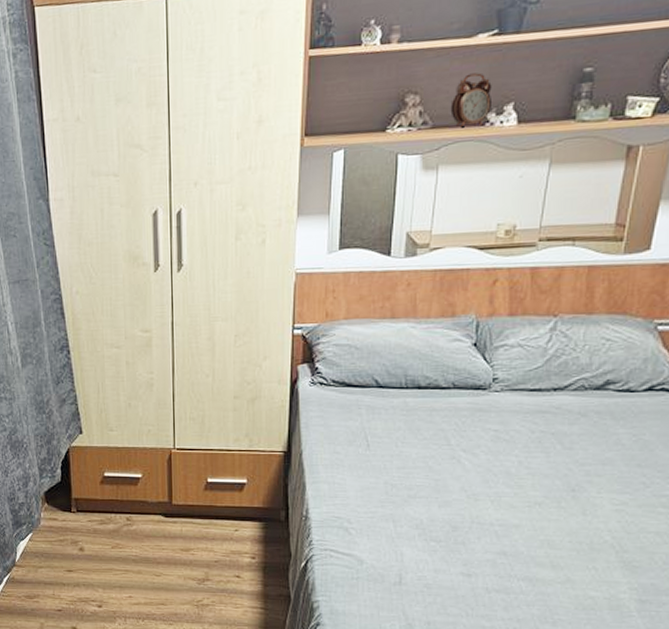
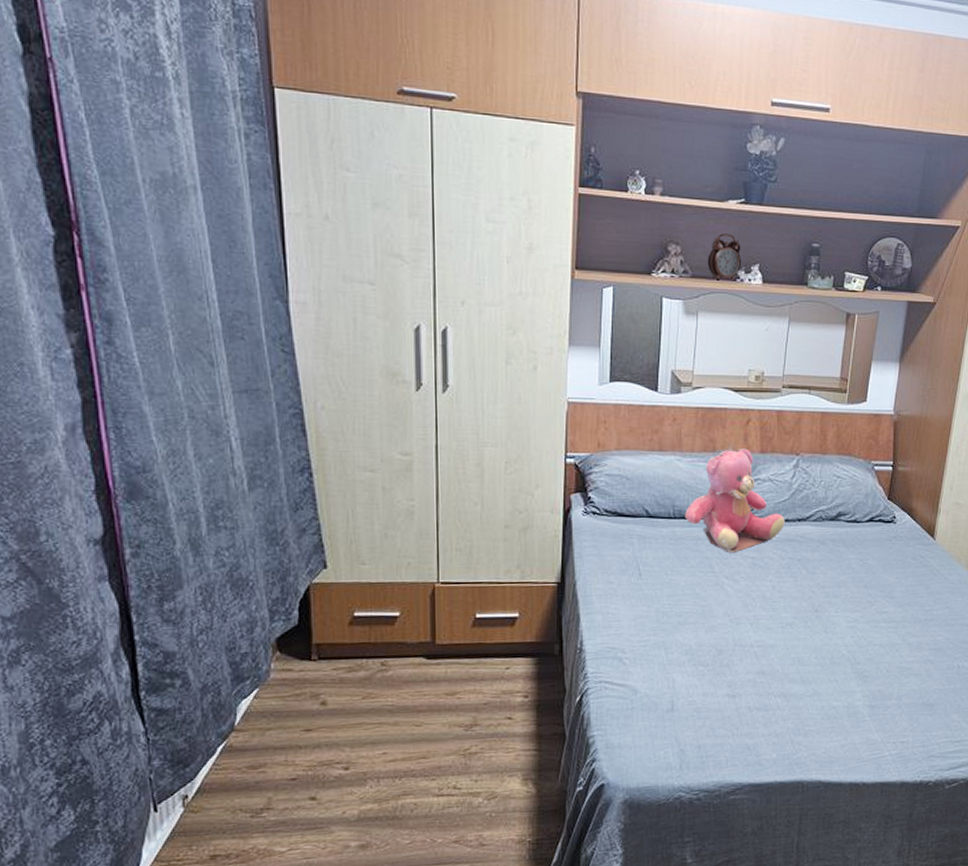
teddy bear: none [418,312,537,424] -> present [685,449,785,552]

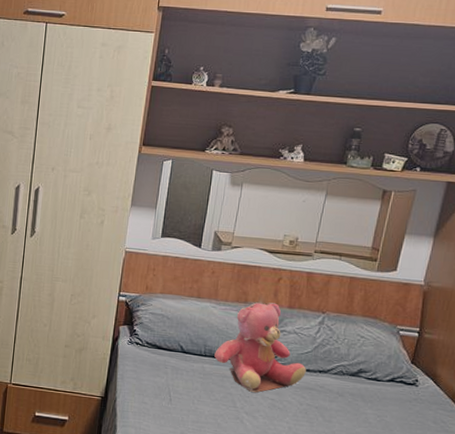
alarm clock: present [707,233,741,281] -> none [255,118,287,159]

